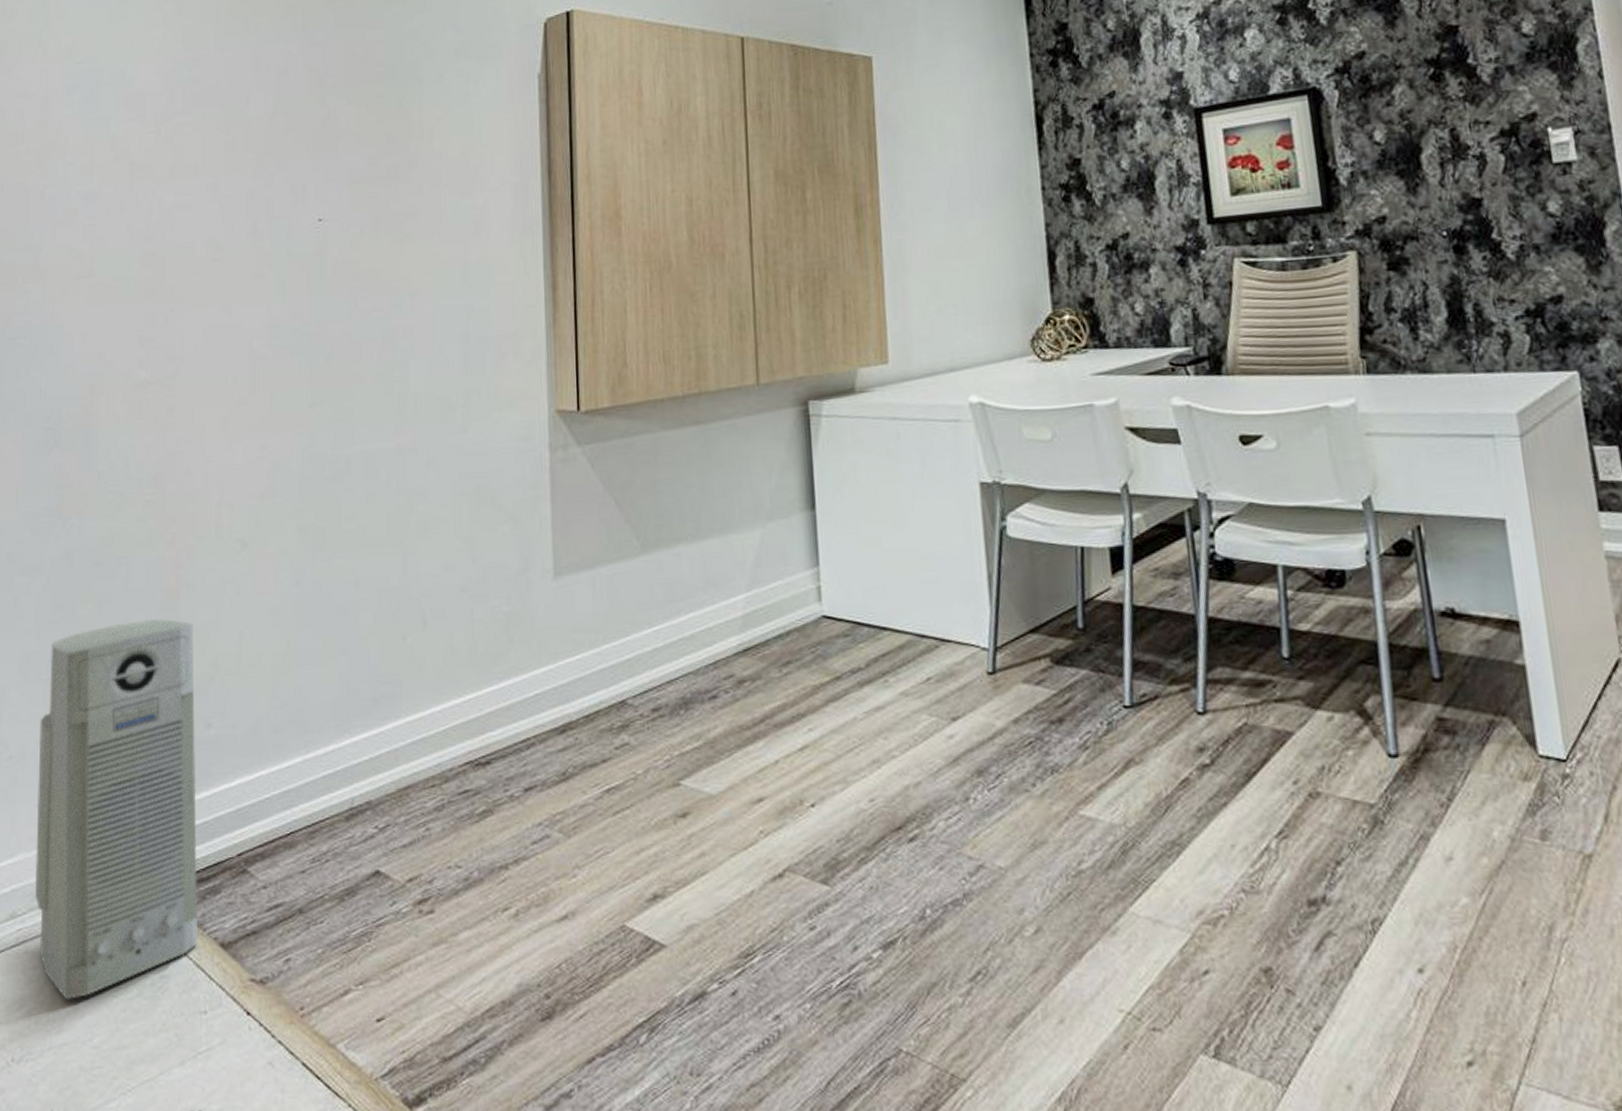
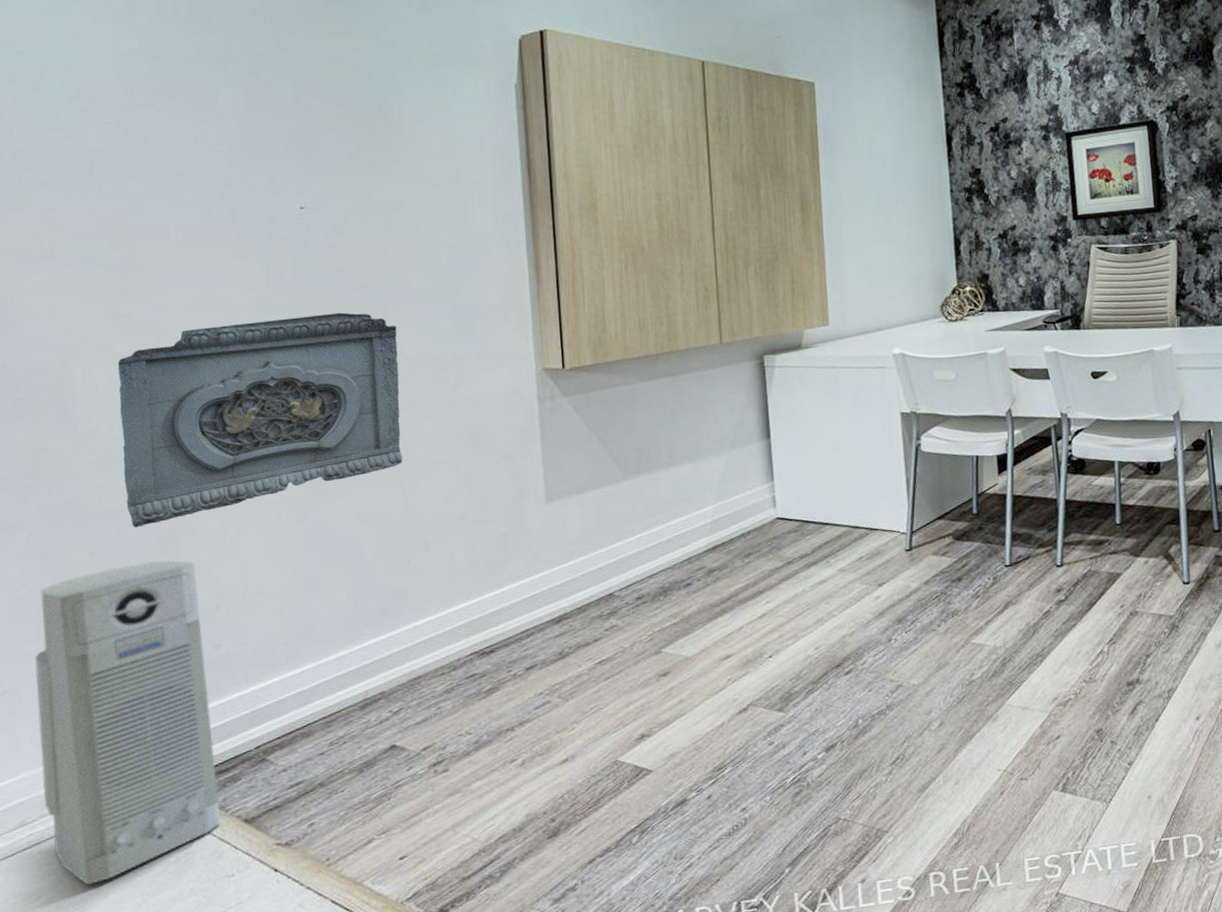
relief panel: none [135,339,406,580] -> present [117,312,403,528]

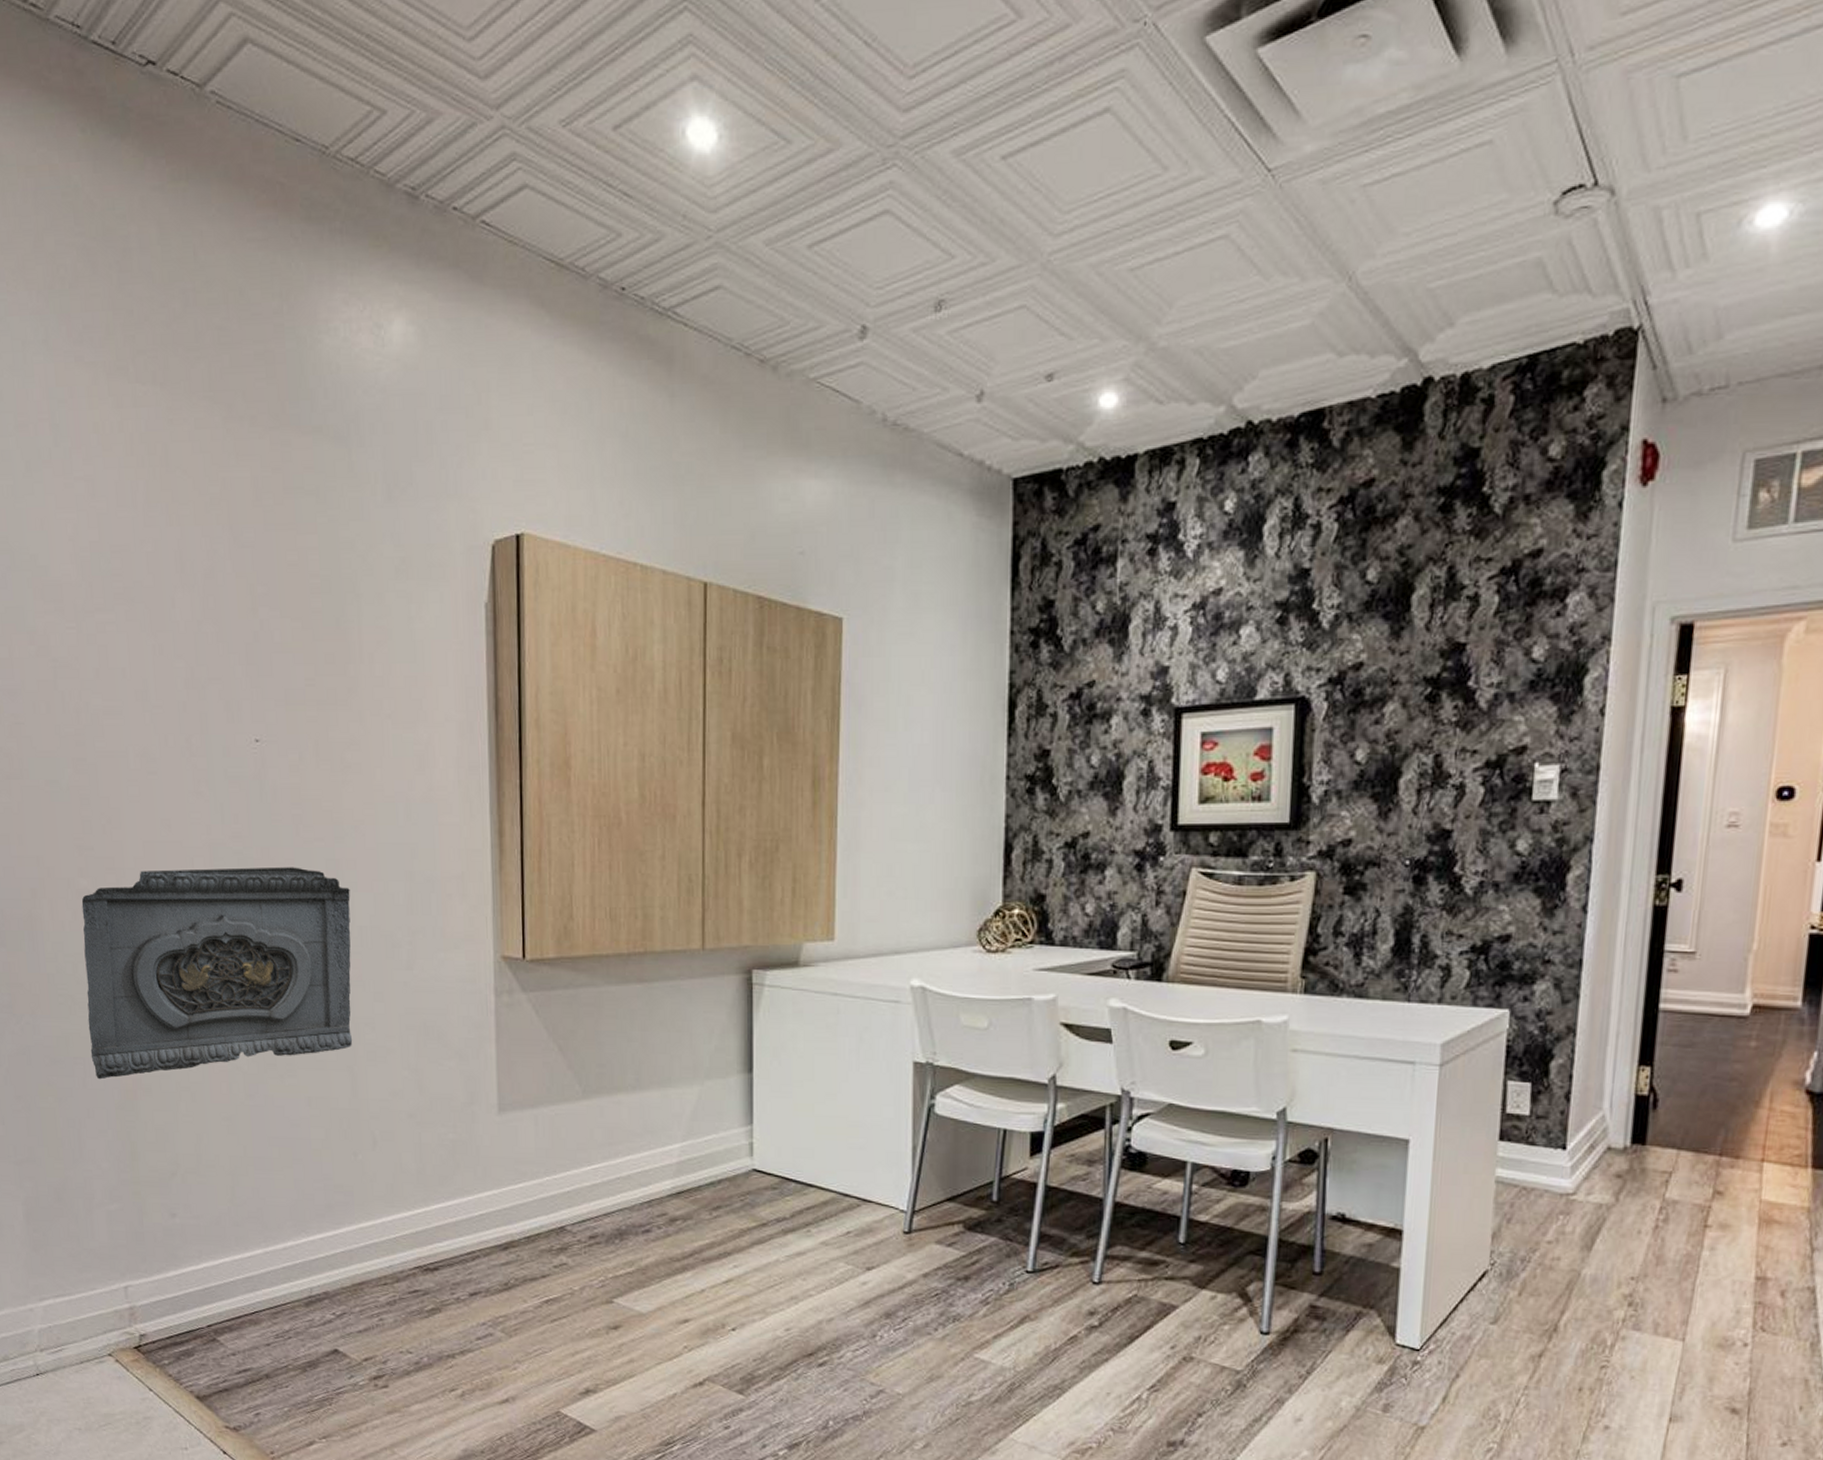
air purifier: present [34,560,222,885] -> none [13,1117,177,1429]

